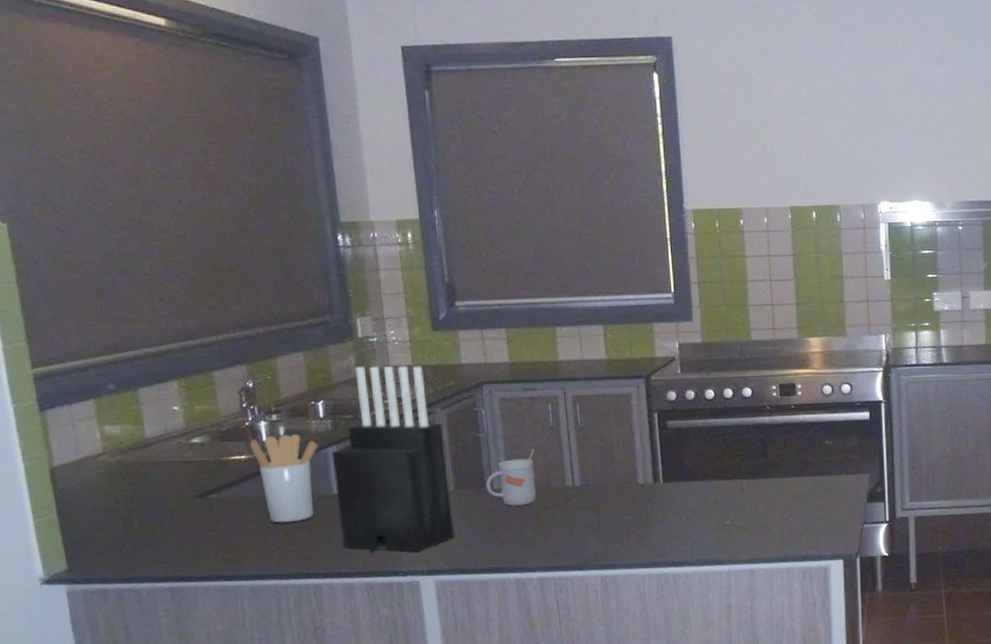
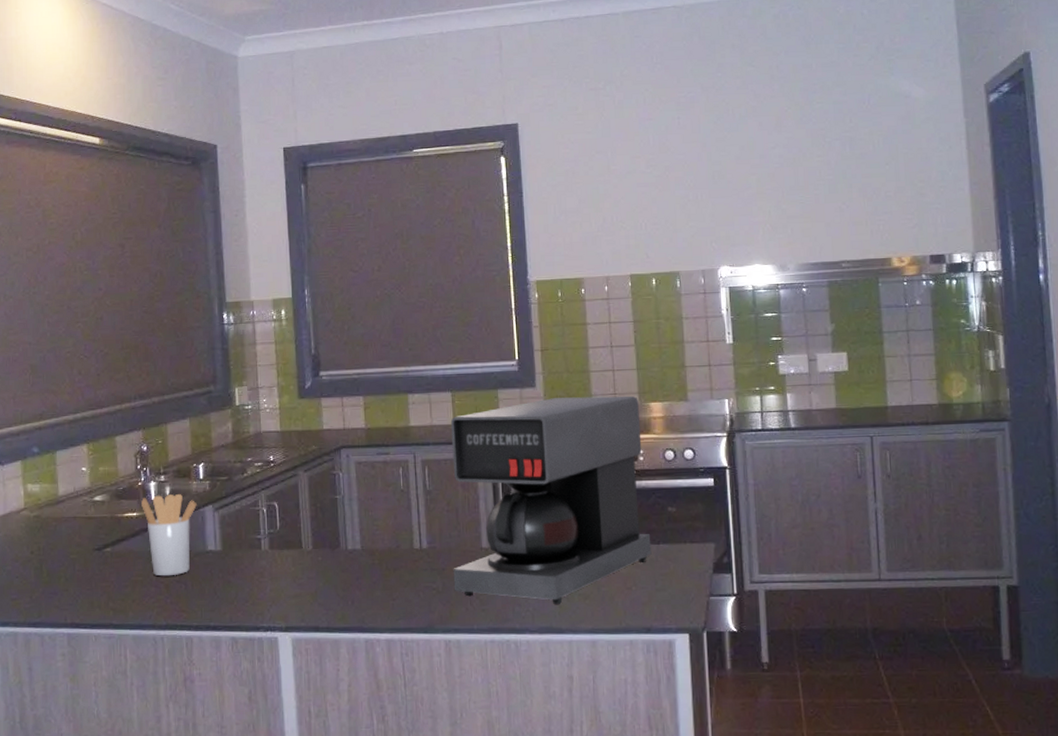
knife block: present [331,366,454,552] -> none [207,431,311,608]
mug: present [486,448,537,506] -> none [341,511,387,567]
coffee maker: none [602,331,809,537] -> present [450,396,652,604]

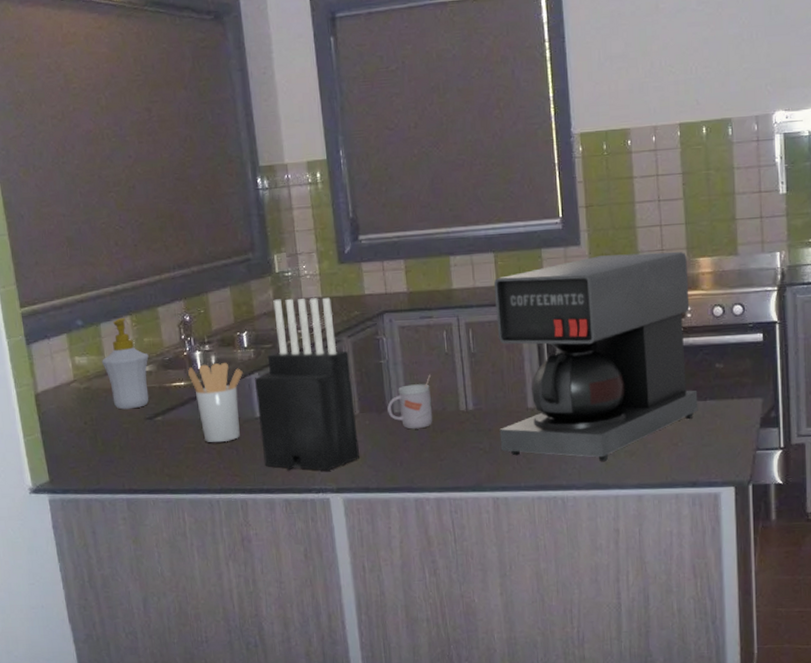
soap bottle: none [55,446,103,540] -> present [102,318,149,410]
knife block: none [207,431,311,608] -> present [254,297,360,471]
mug: none [341,511,387,567] -> present [387,374,433,429]

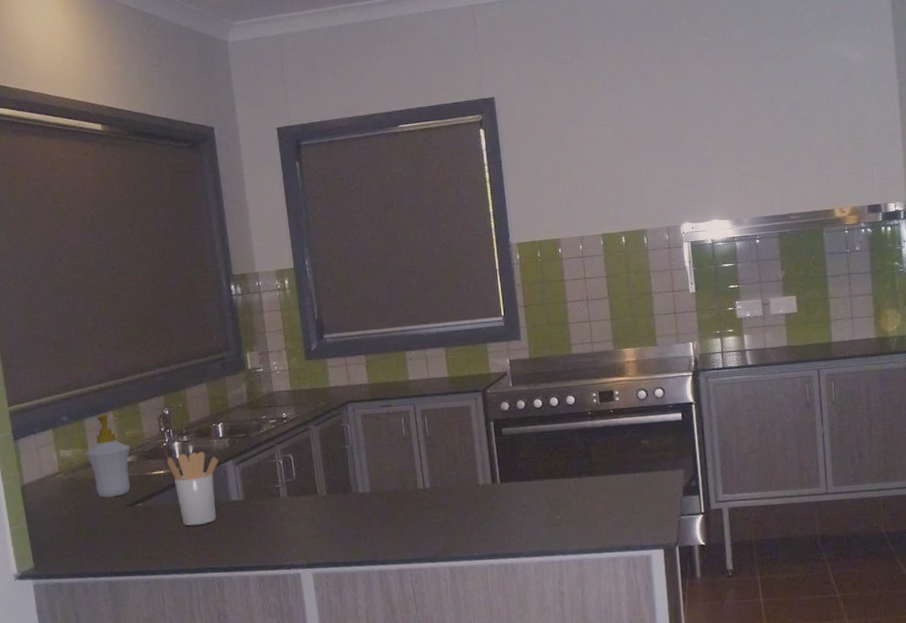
knife block: present [254,297,360,471] -> none [229,390,327,549]
mug: present [387,374,433,429] -> none [352,457,394,507]
coffee maker: present [493,252,698,461] -> none [445,344,629,530]

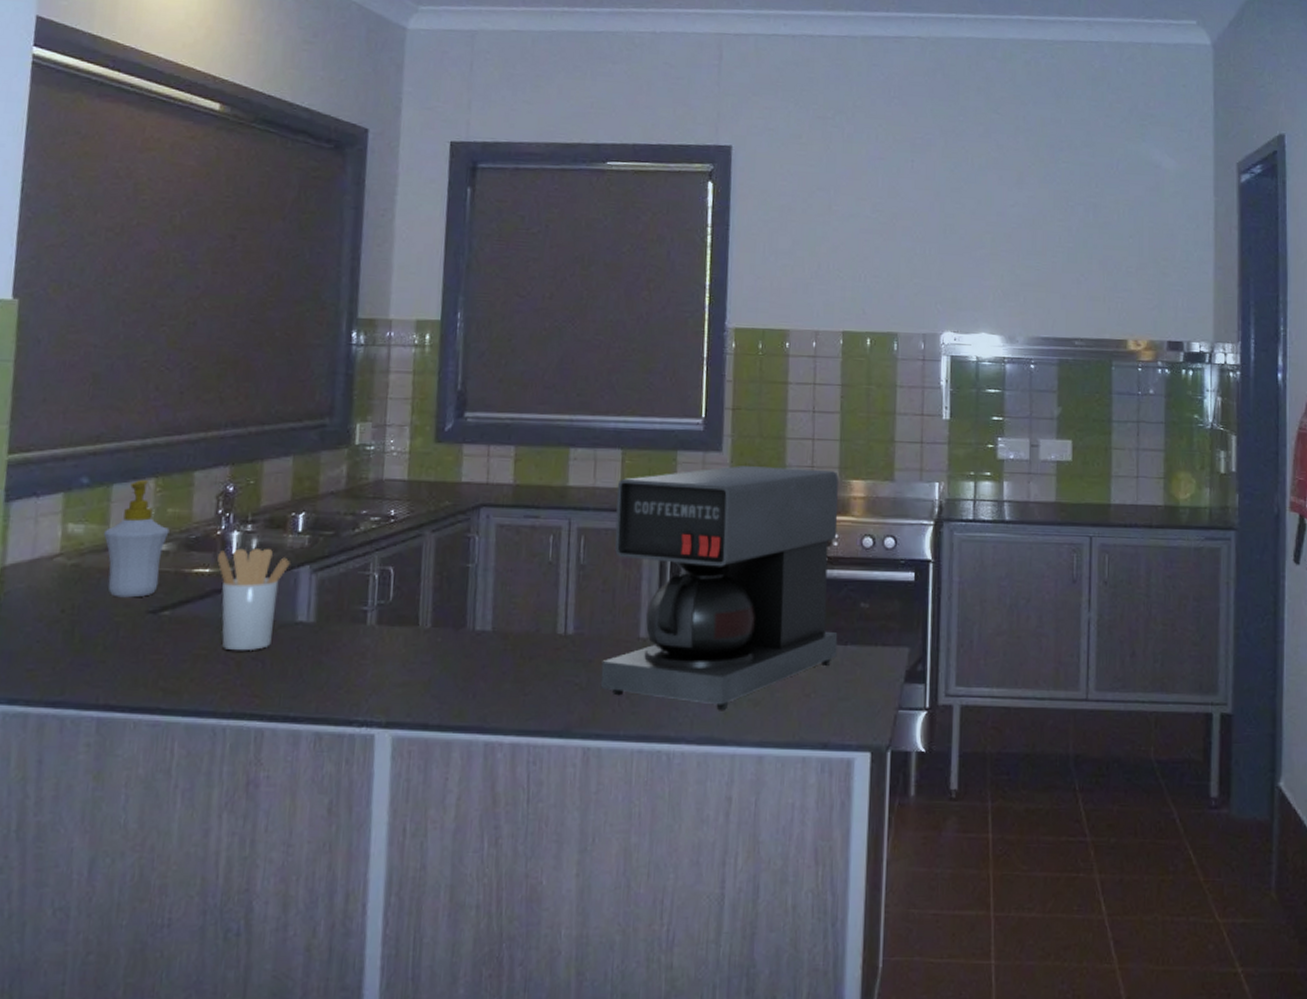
coffee maker: none [445,344,629,530] -> present [600,466,839,710]

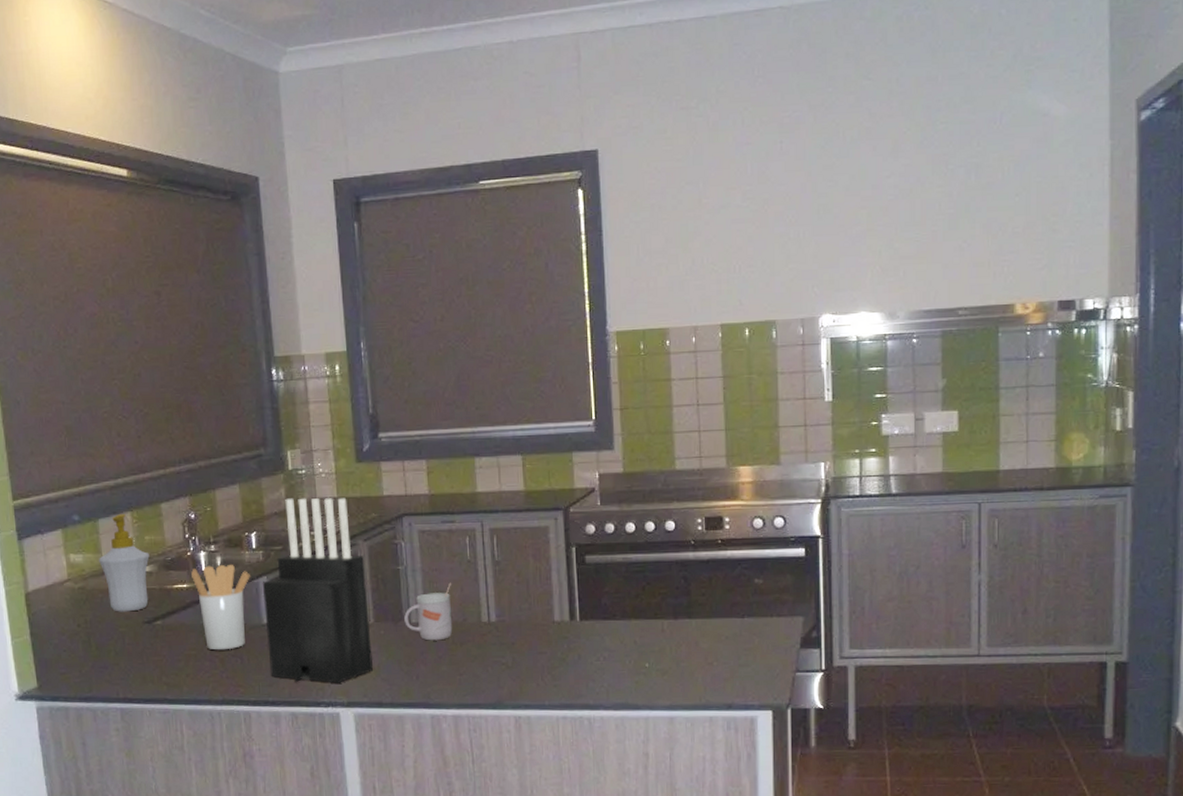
knife block: none [296,477,429,699] -> present [262,498,373,683]
mug: none [467,586,528,653] -> present [404,582,453,641]
coffee maker: present [600,466,839,710] -> none [521,459,735,680]

